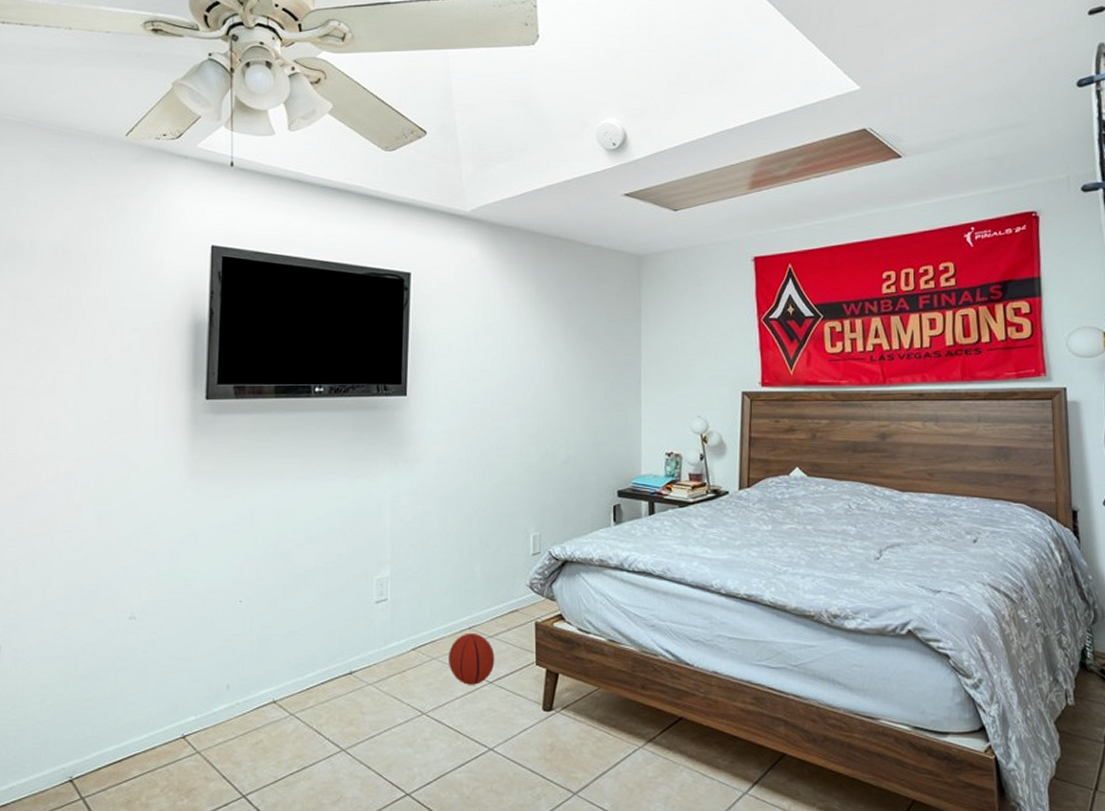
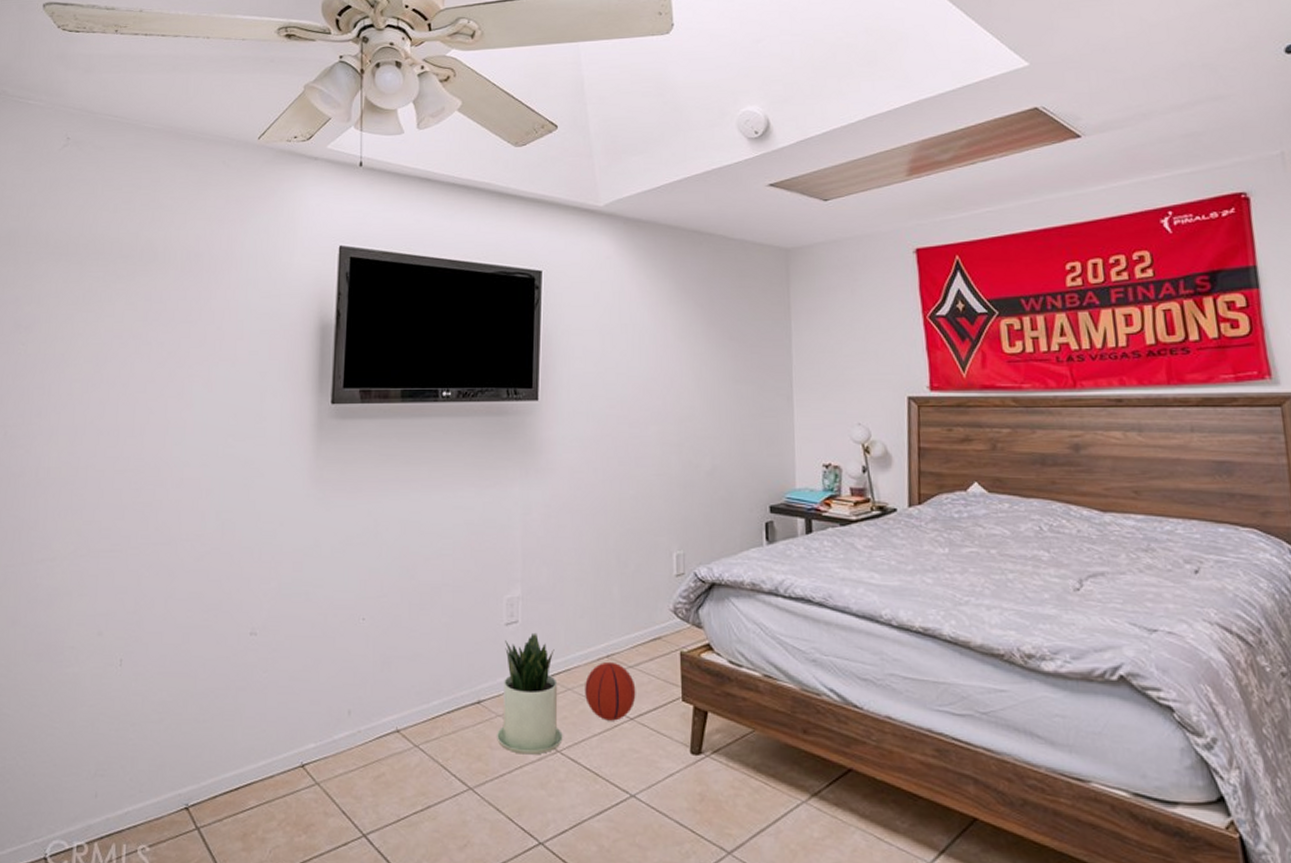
planter: none [367,609,428,718] -> present [497,632,563,755]

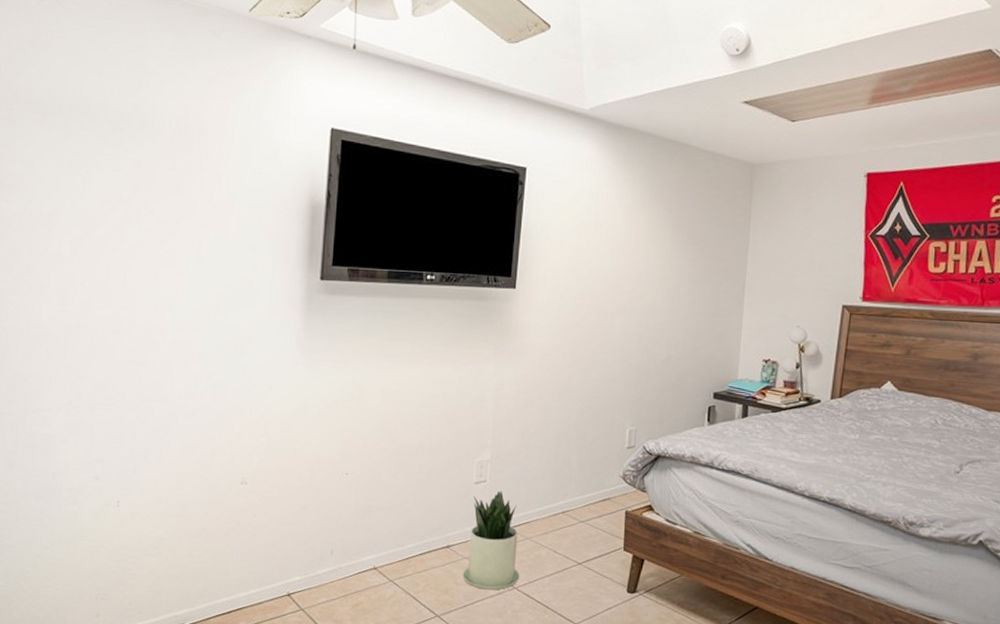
ball: present [585,661,636,721] -> none [541,516,585,565]

